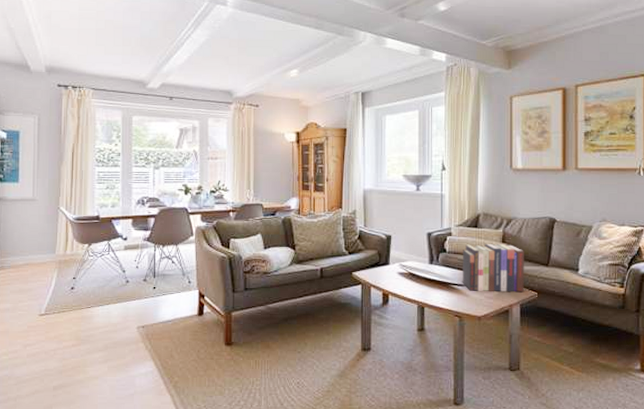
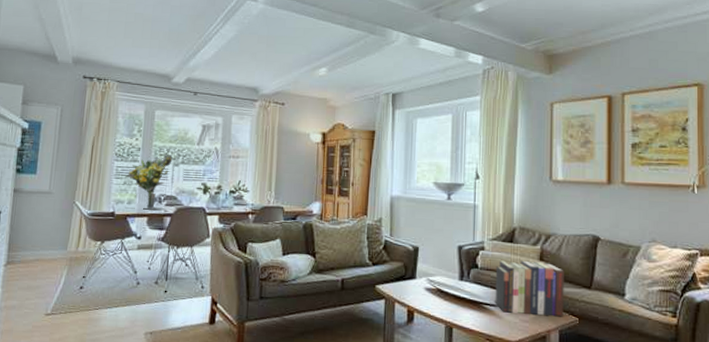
bouquet: none [107,158,153,212] -> present [125,154,173,210]

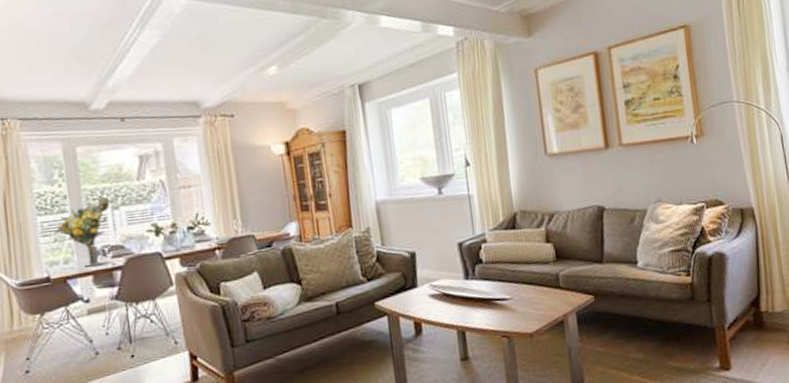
books: present [495,260,564,317] -> none [501,243,579,305]

